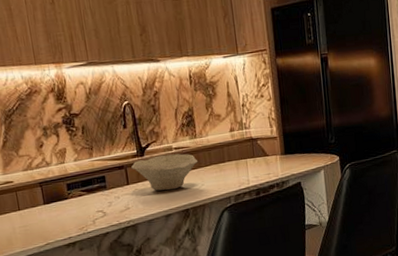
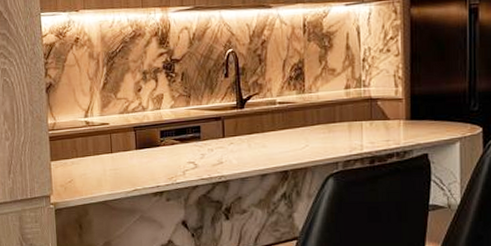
bowl: present [131,154,198,191] -> none [229,109,303,148]

